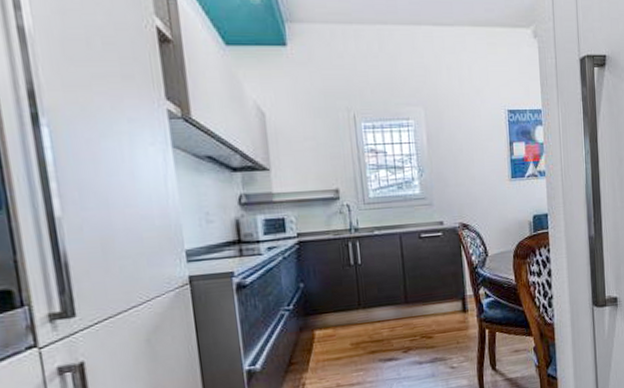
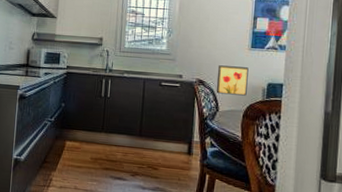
wall art: none [480,201,514,236] -> present [216,65,249,96]

